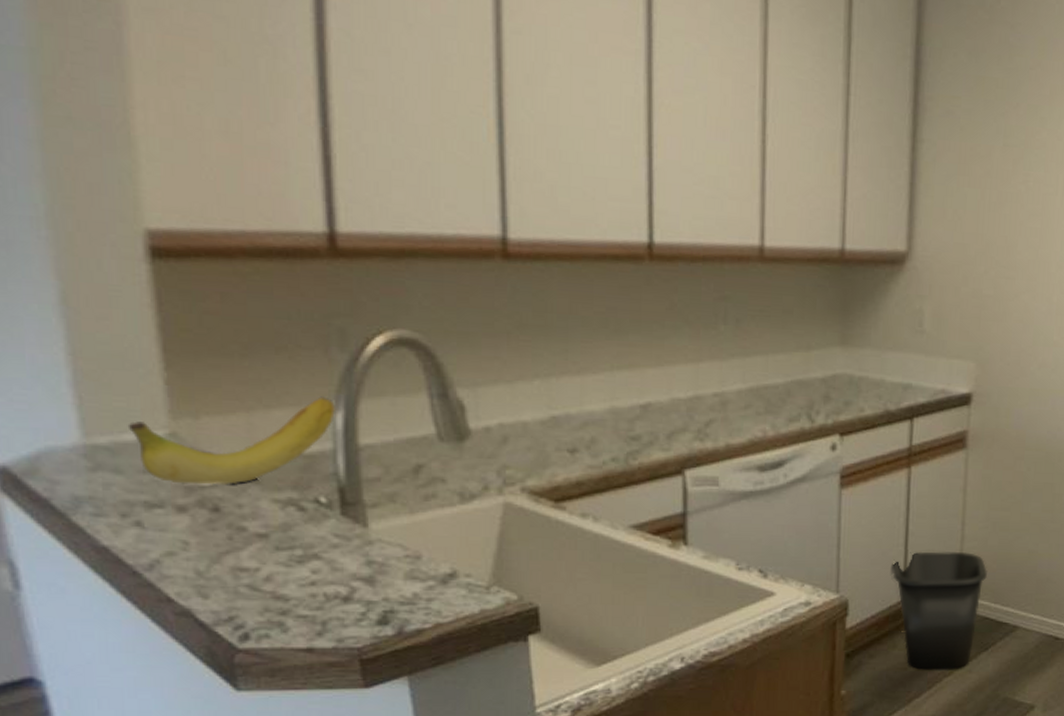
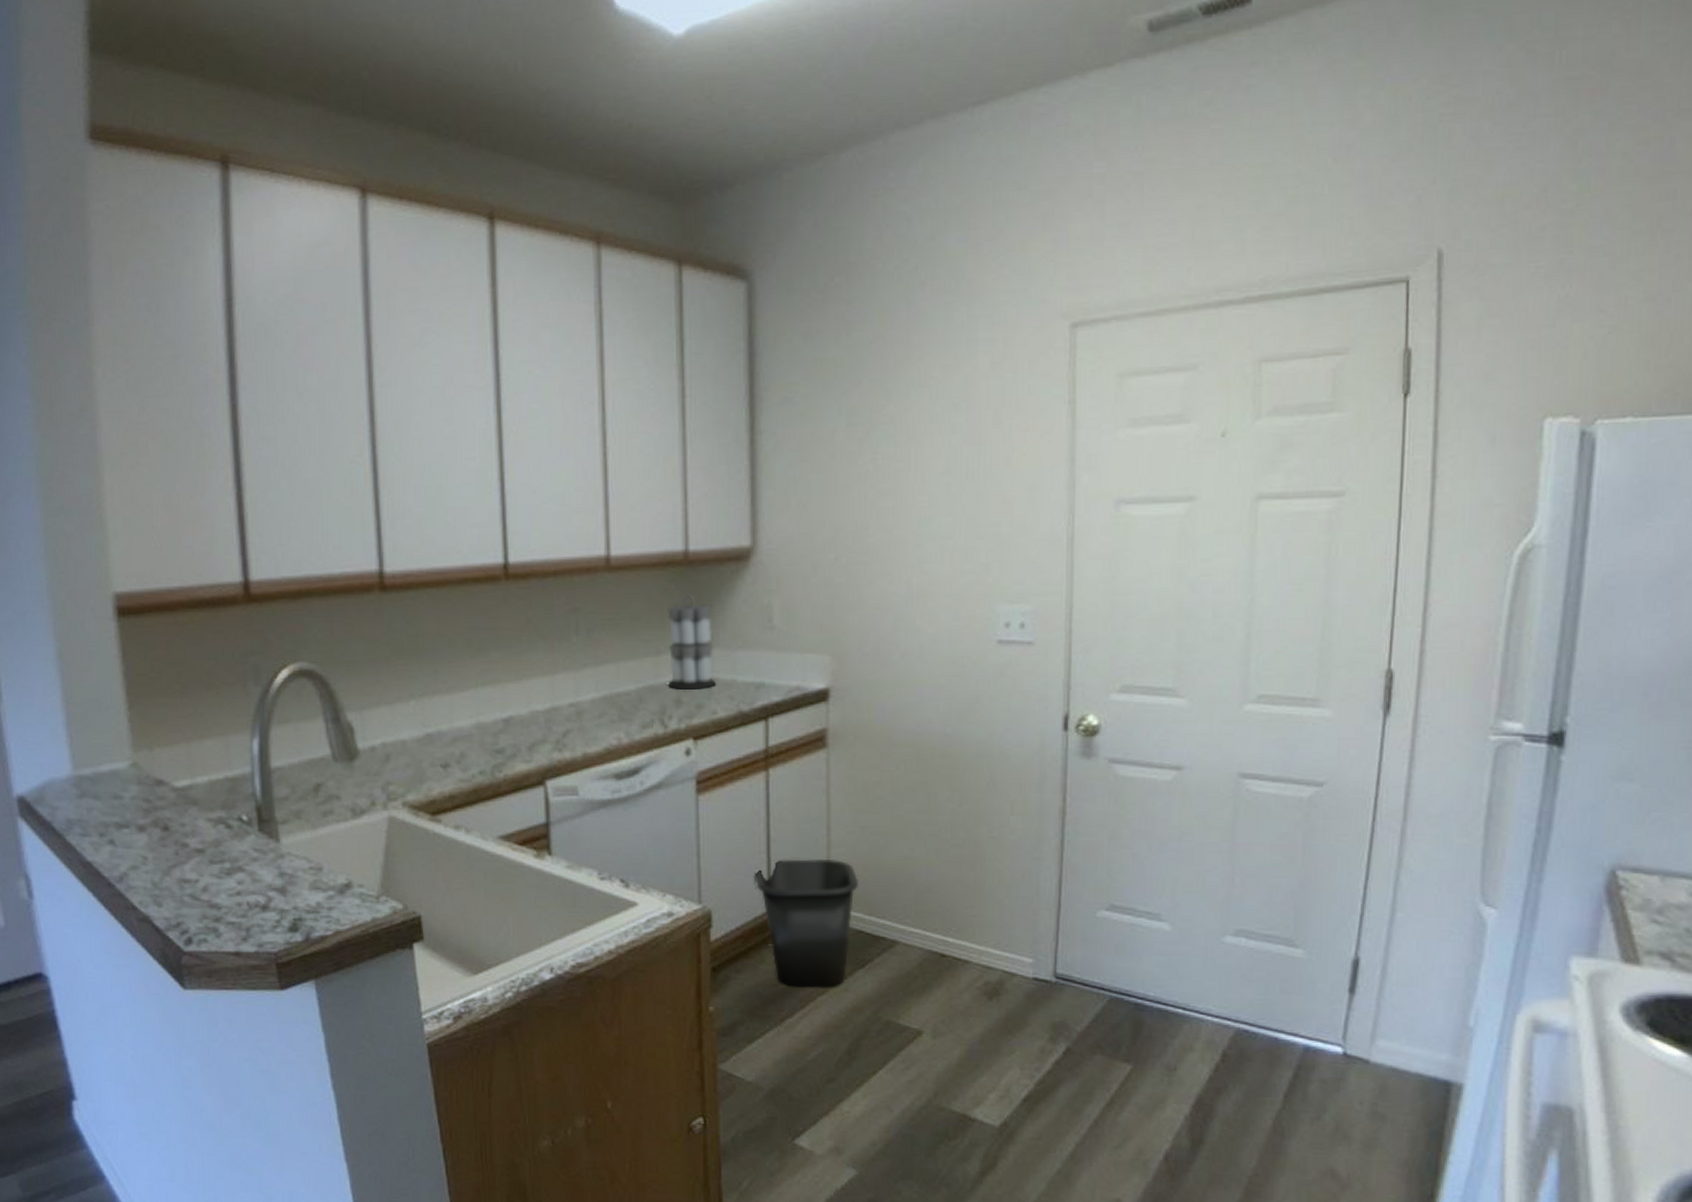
fruit: present [127,396,337,485] -> none [103,726,253,807]
spice rack: none [817,292,865,387] -> present [668,593,716,690]

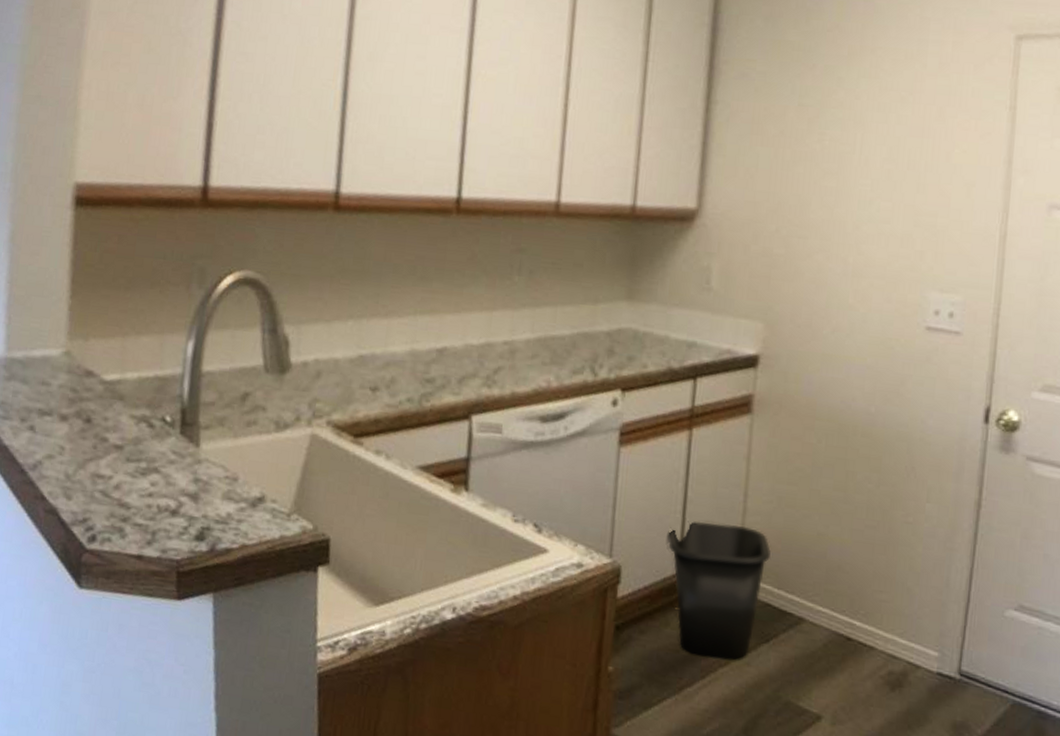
spice rack: present [668,593,716,690] -> none [602,247,653,342]

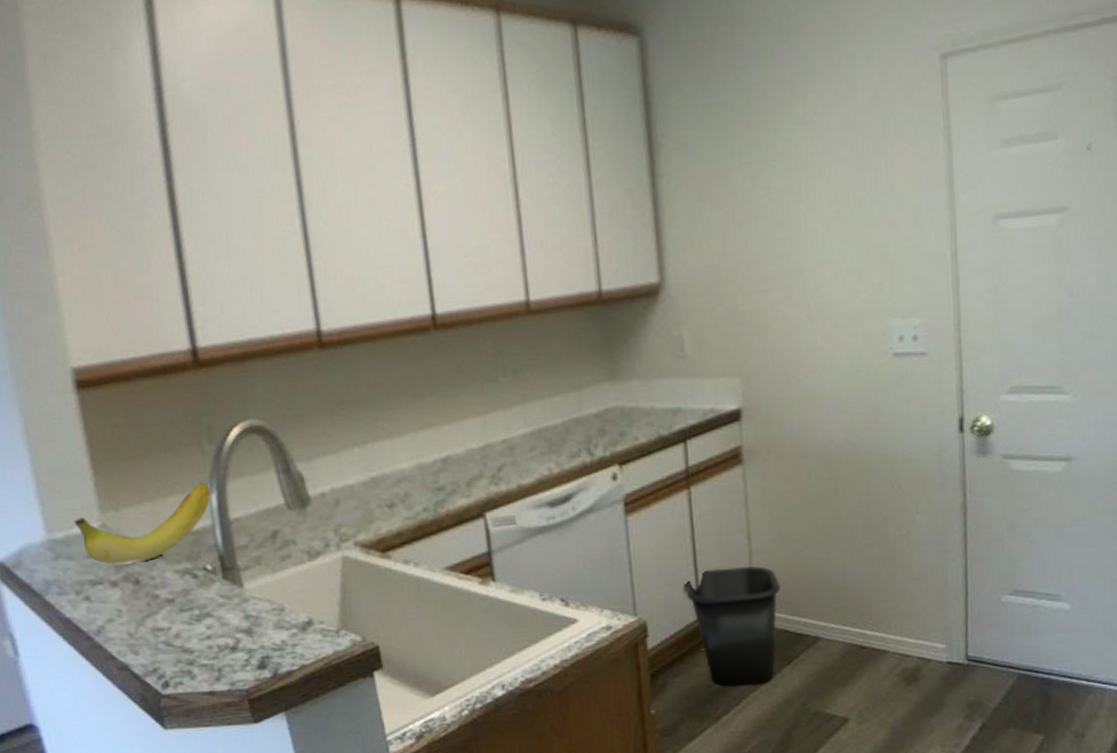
fruit: none [37,326,189,400] -> present [74,482,211,564]

